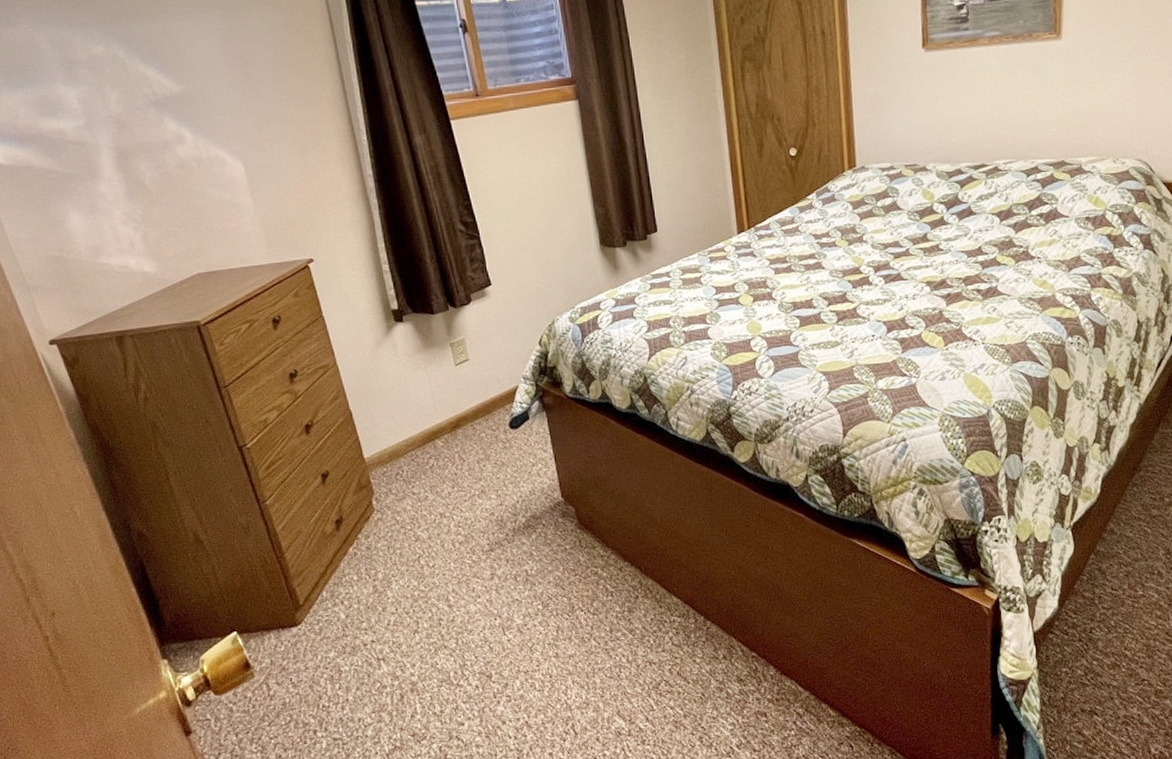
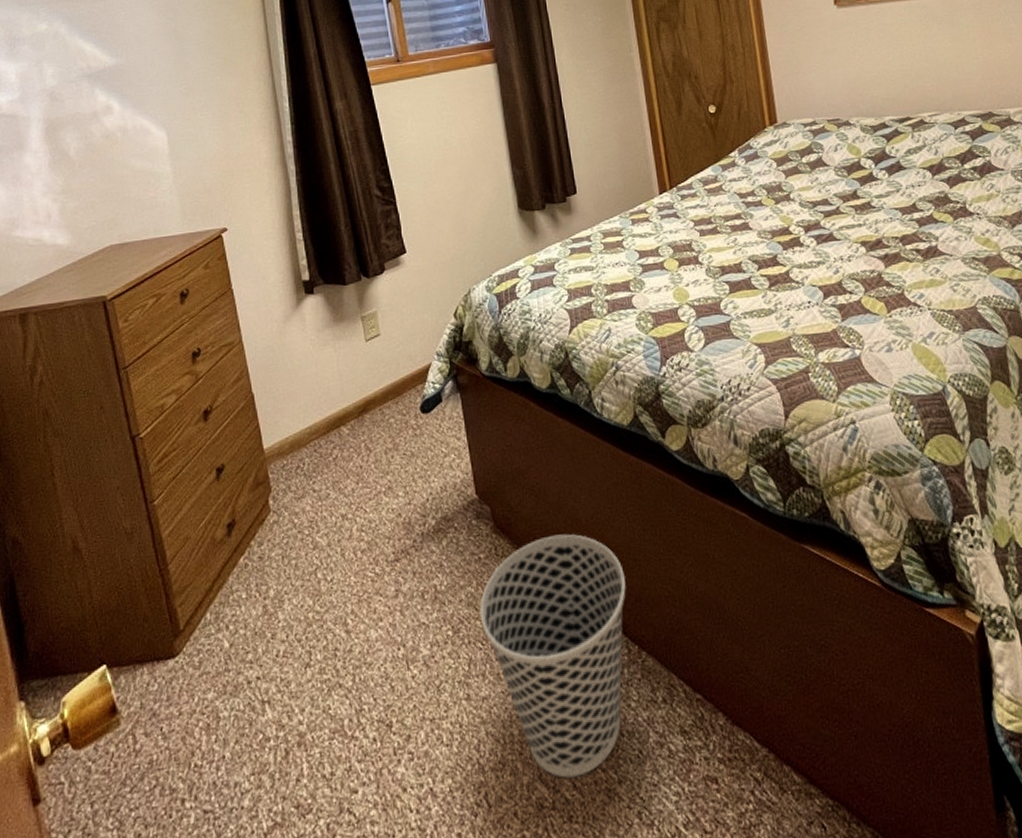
wastebasket: none [566,529,695,714] -> present [479,533,626,778]

